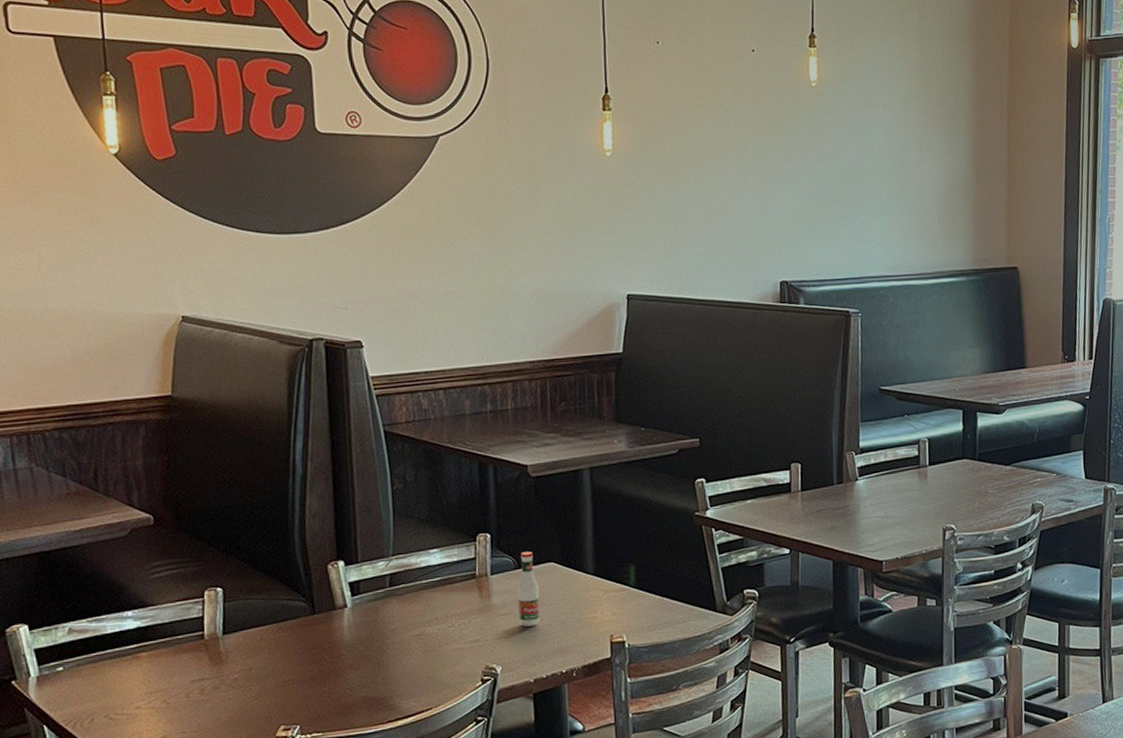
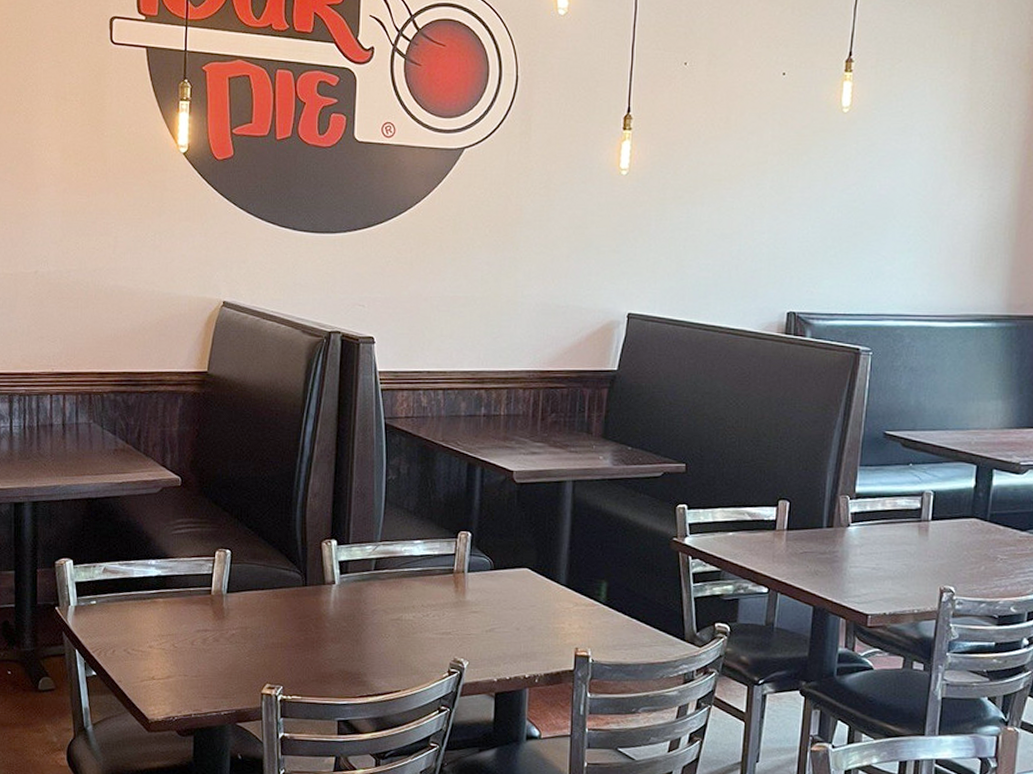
tabasco sauce: present [517,551,541,627] -> none [488,554,512,627]

